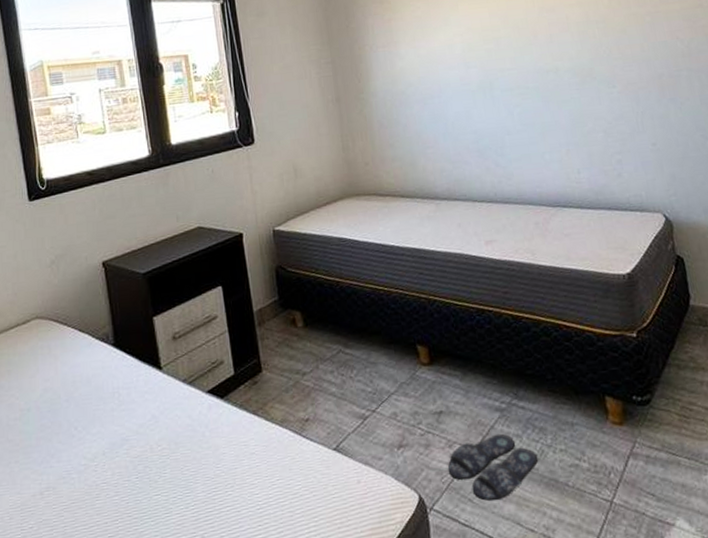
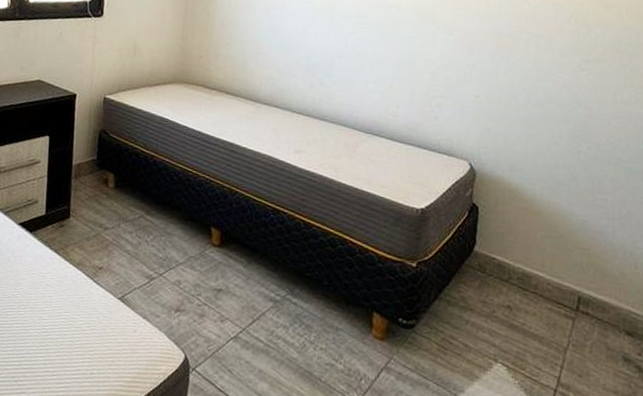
slippers: present [448,433,539,501] -> none [215,320,299,377]

